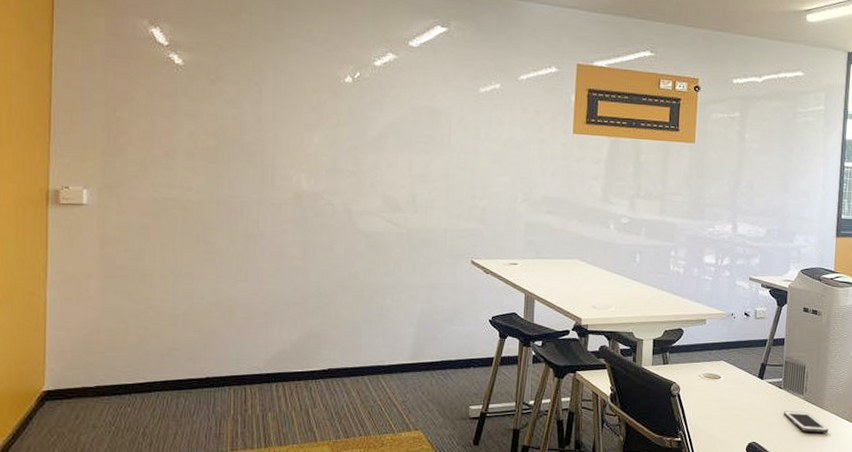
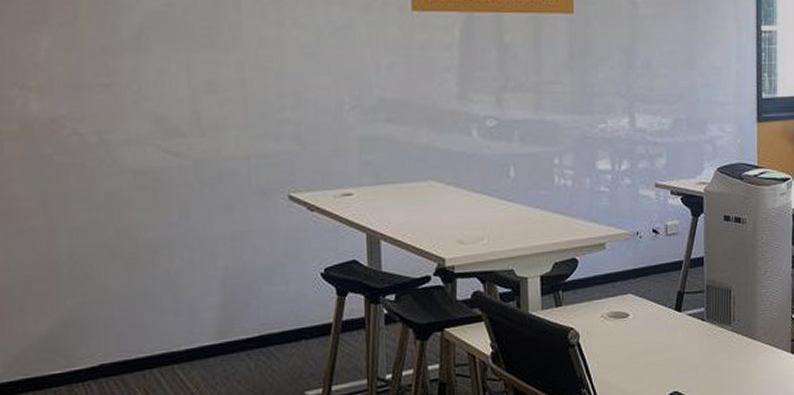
cell phone: present [784,411,829,432] -> none [709,346,764,371]

